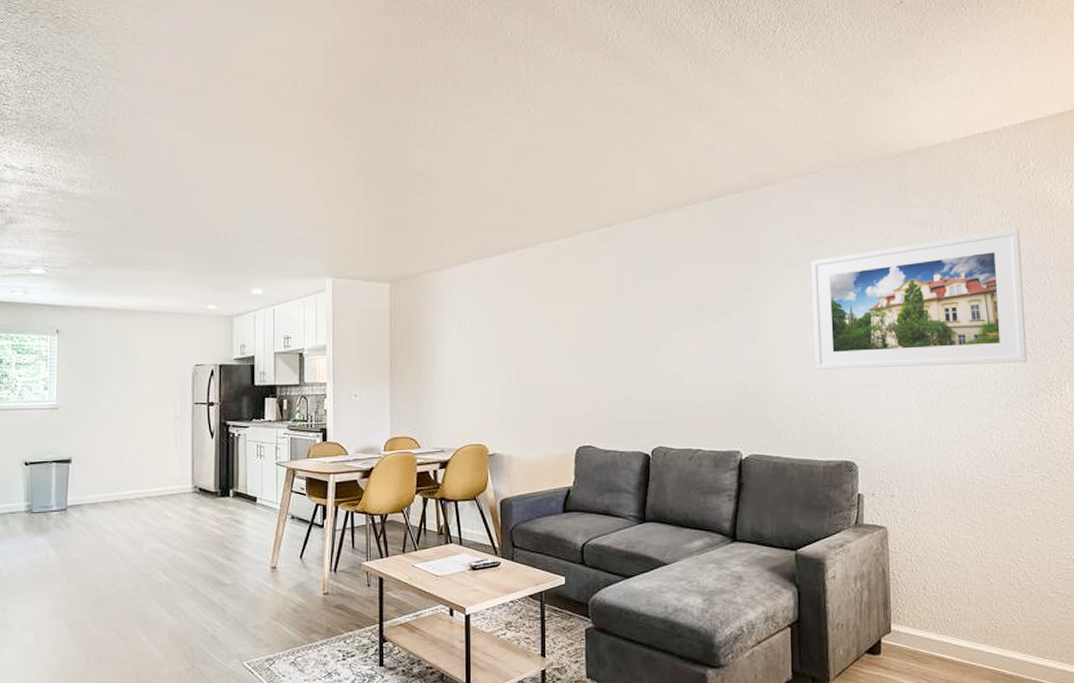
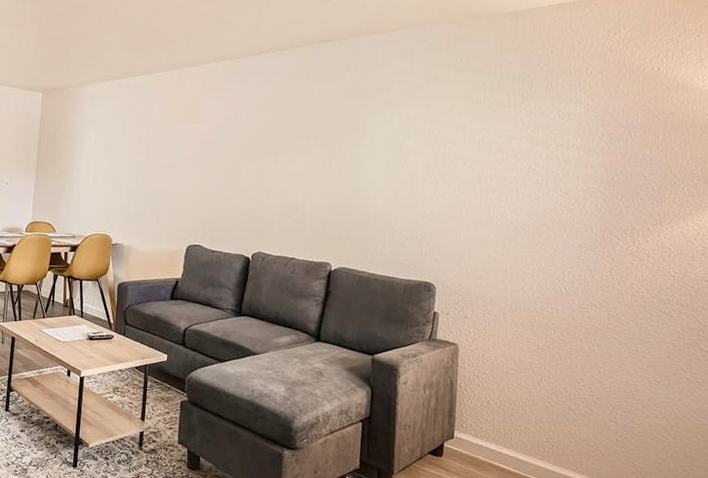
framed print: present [811,228,1028,369] -> none [404,88,606,211]

